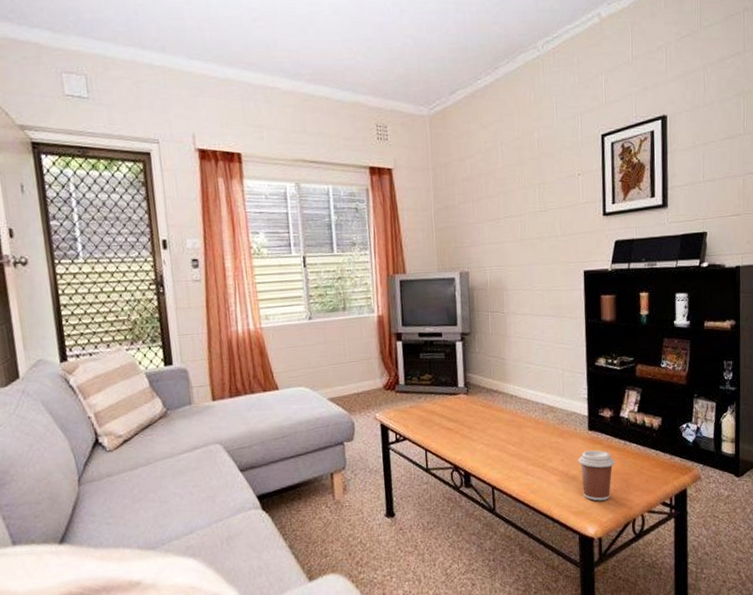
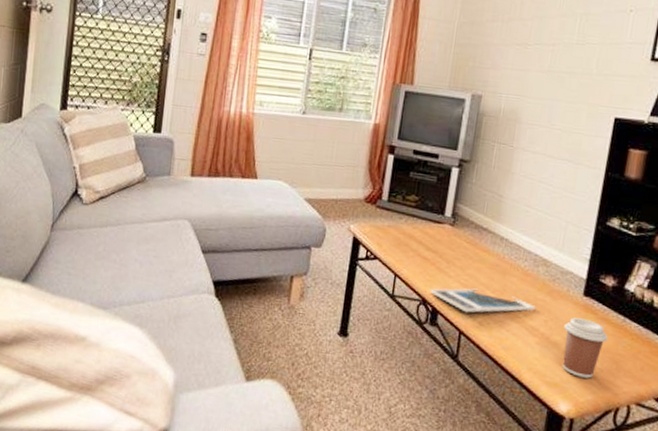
graded trading card: none [460,445,552,469] -> present [430,288,536,313]

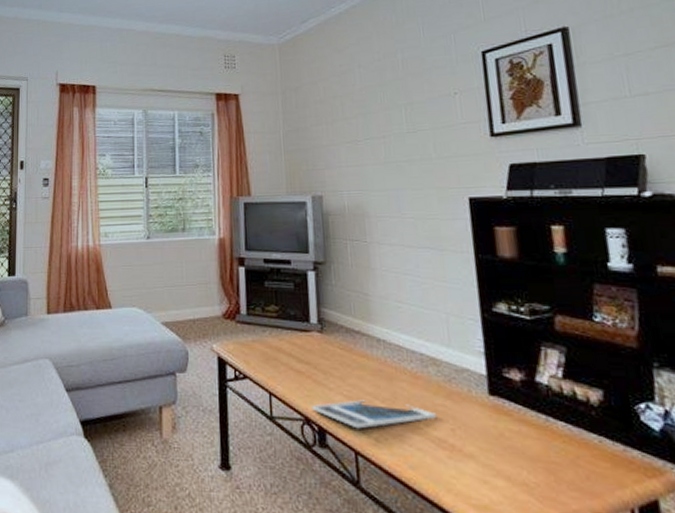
coffee cup: present [562,317,608,379] -> none [476,422,534,496]

